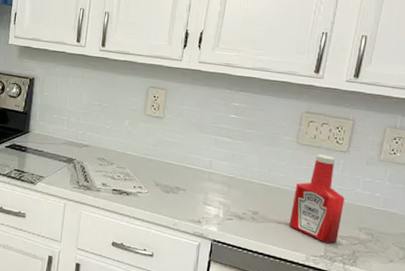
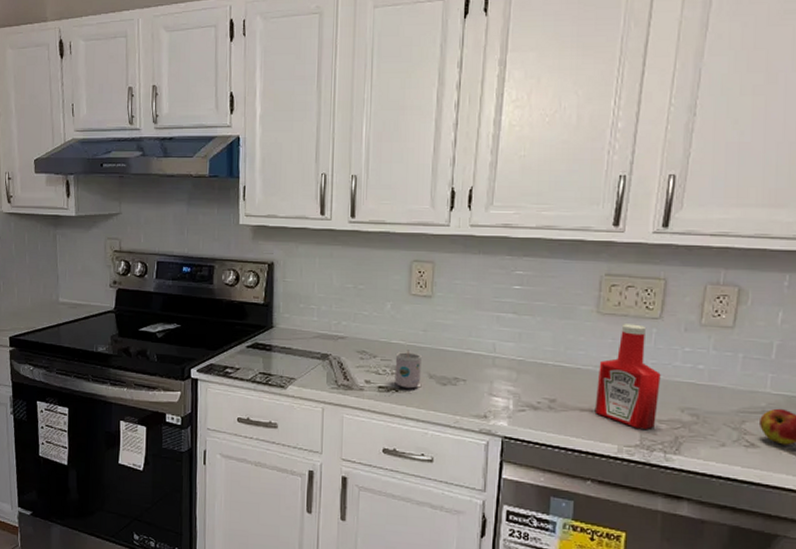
mug: none [126,160,151,194] -> present [394,350,421,389]

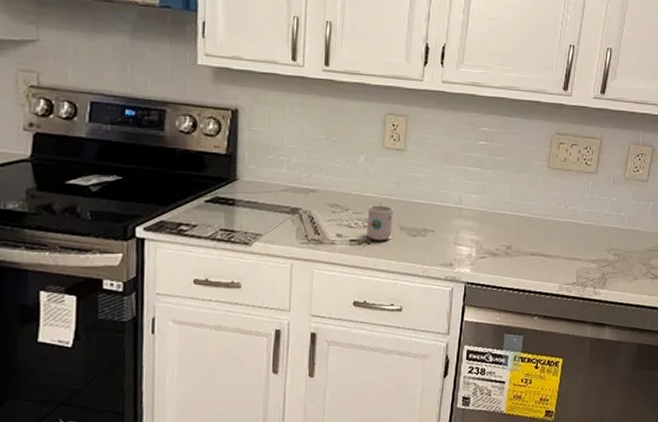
ketchup bottle: present [594,324,661,429] -> none [542,177,594,268]

